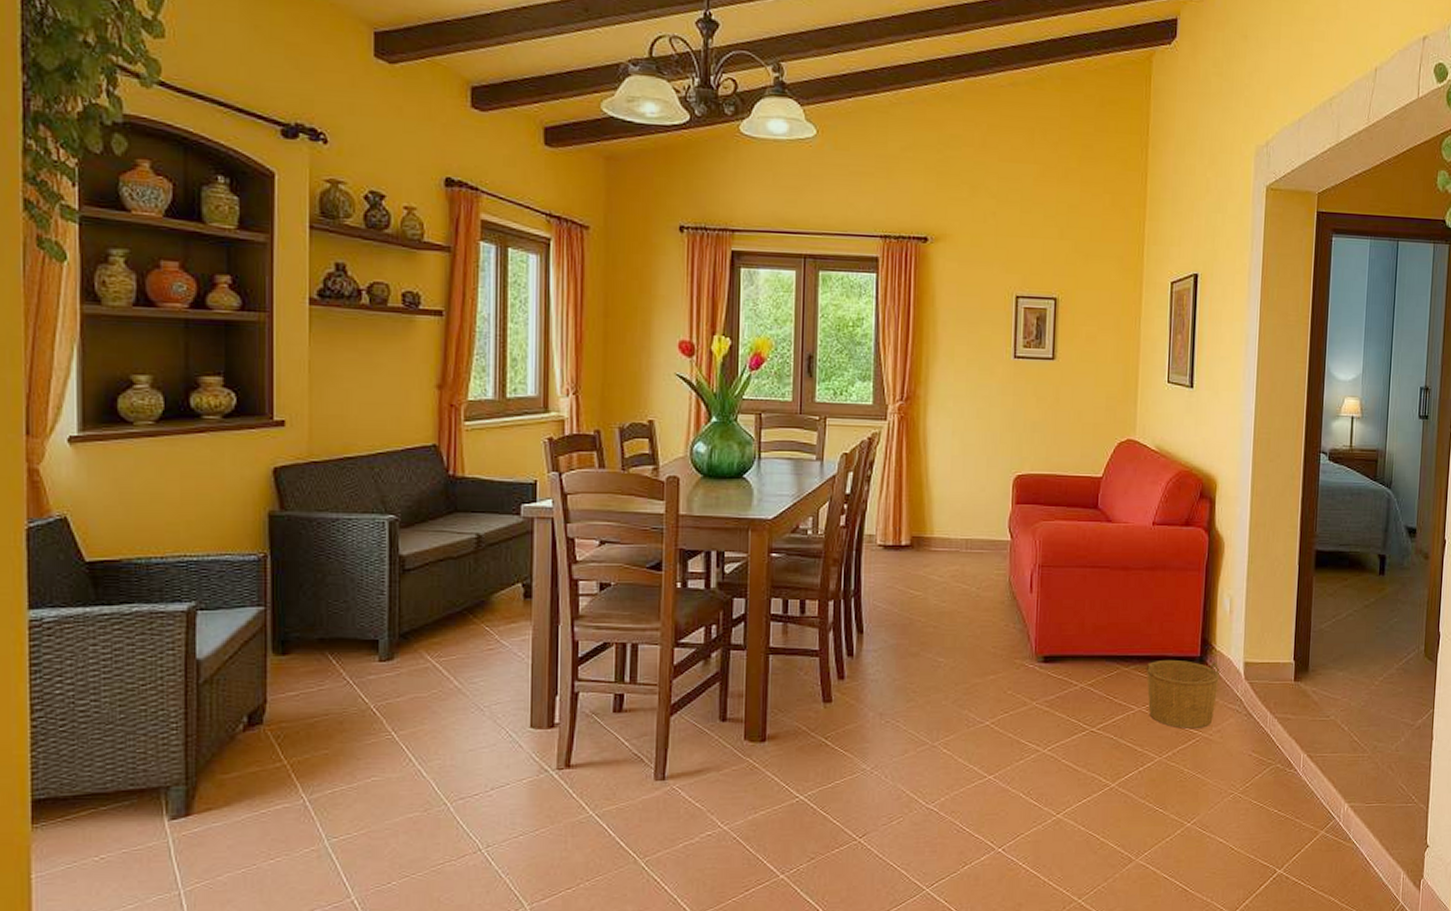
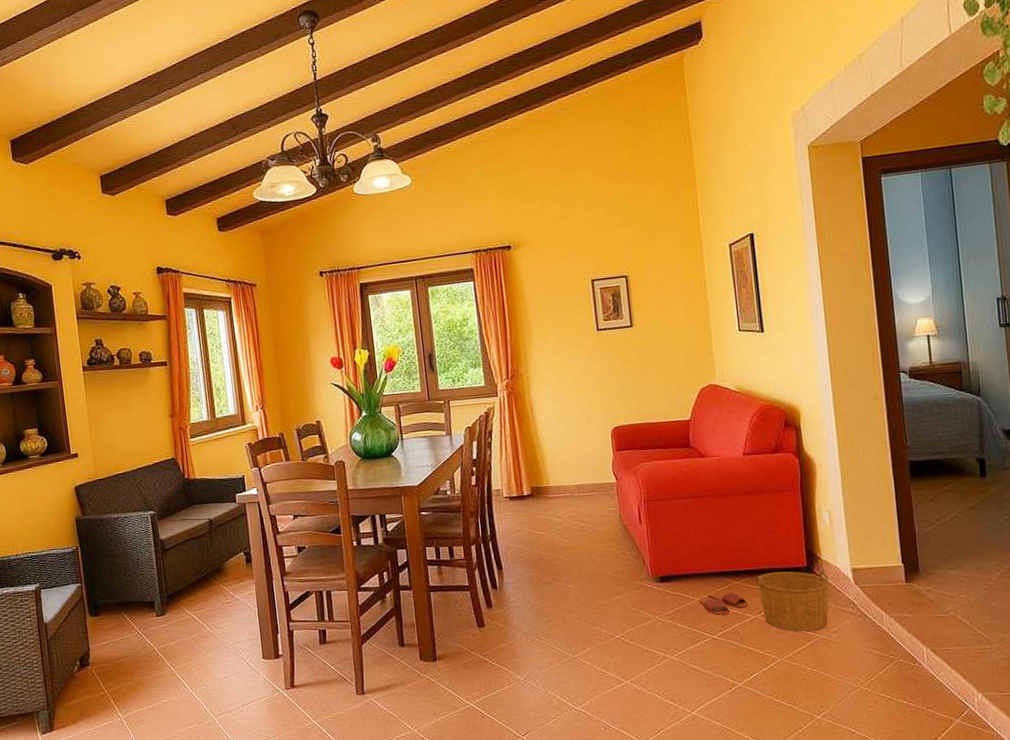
slippers: none [1083,677,1134,705] -> present [699,591,748,615]

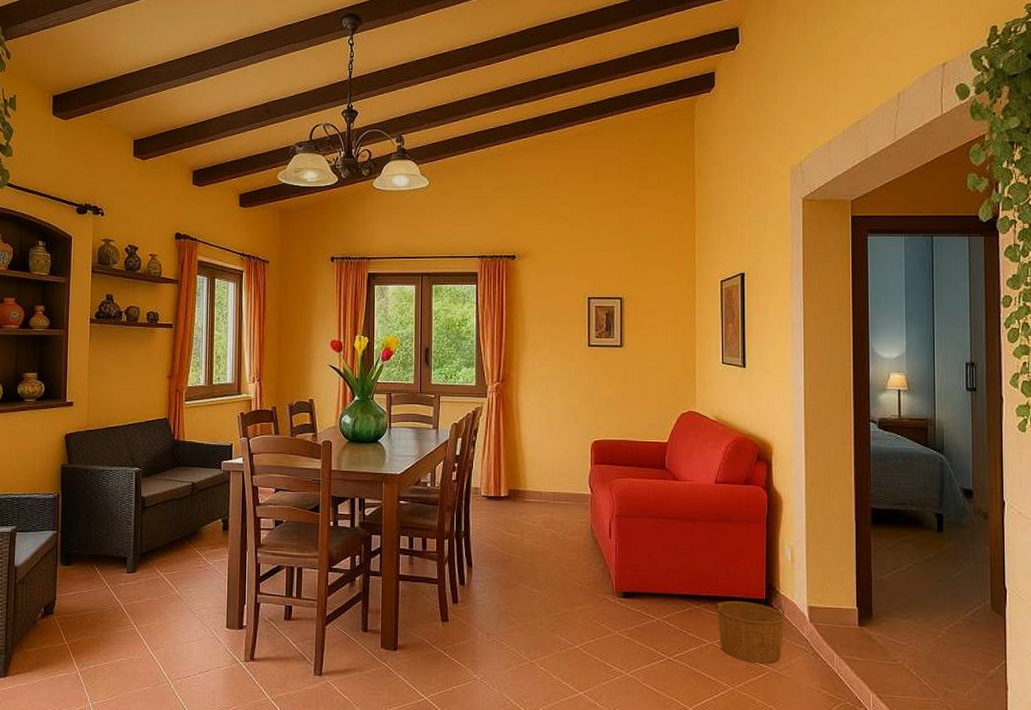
slippers: present [699,591,748,615] -> none [659,613,705,637]

